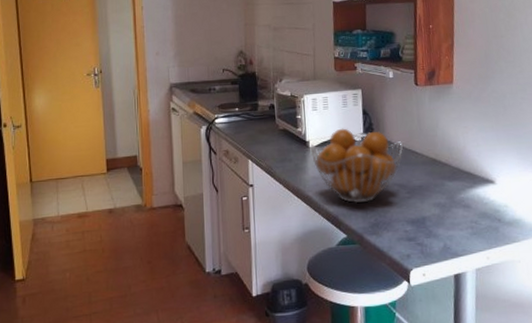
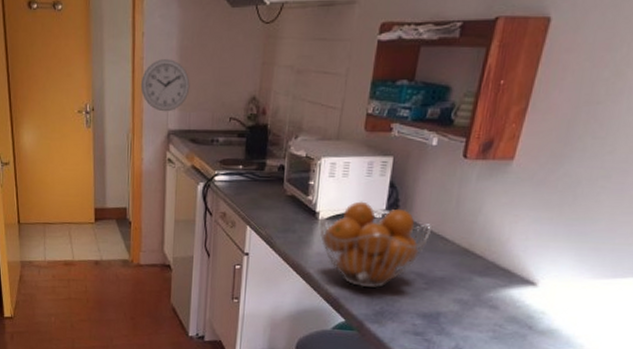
wall clock: none [142,26,186,69] -> present [140,59,190,112]

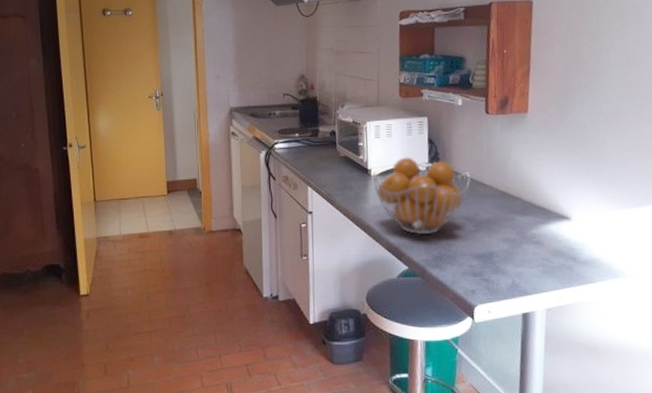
wall clock: present [140,59,190,112] -> none [203,49,247,93]

